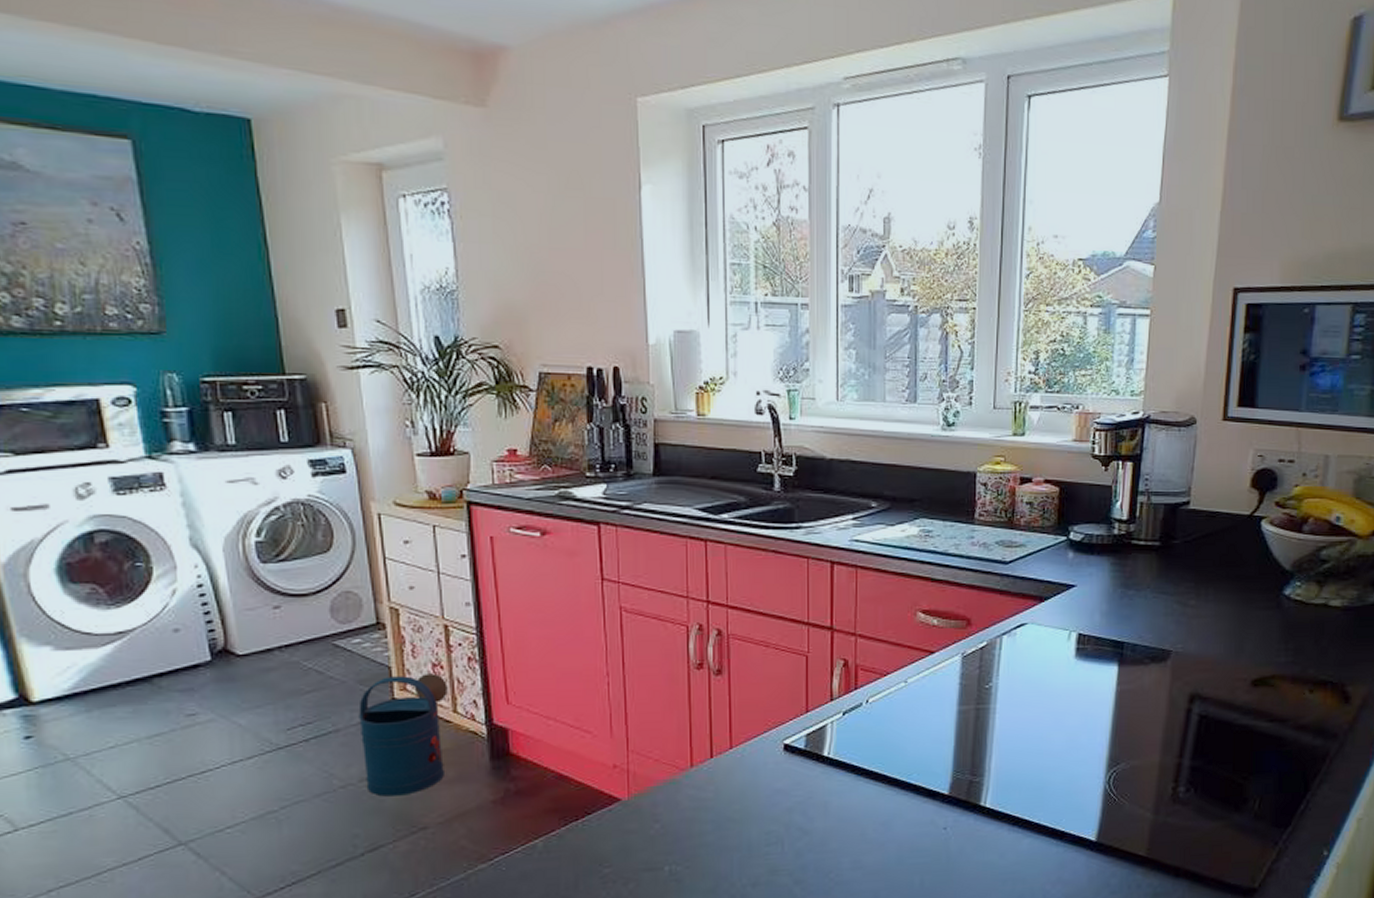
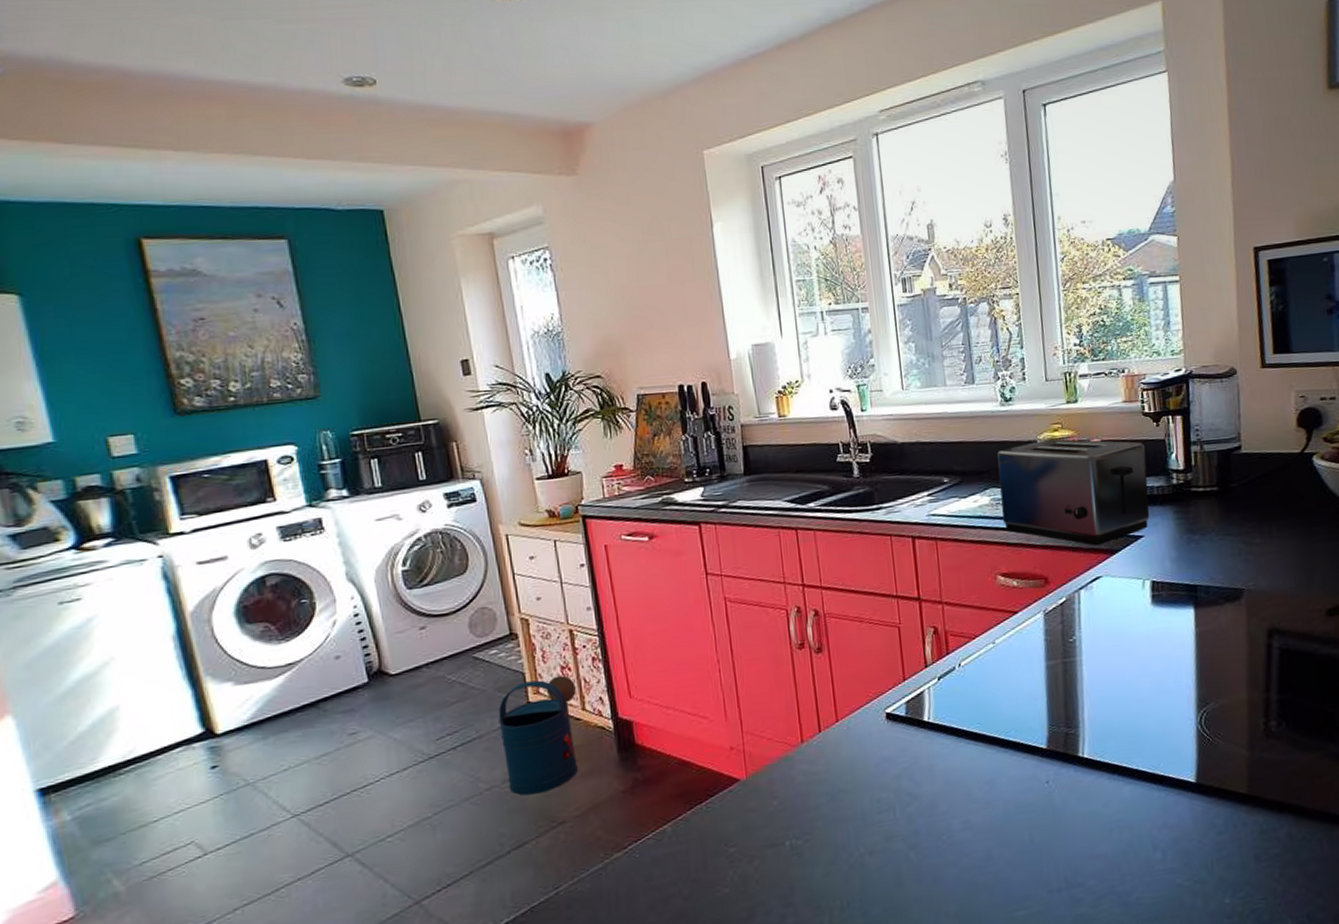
toaster: none [930,472,1089,591] -> present [996,438,1150,546]

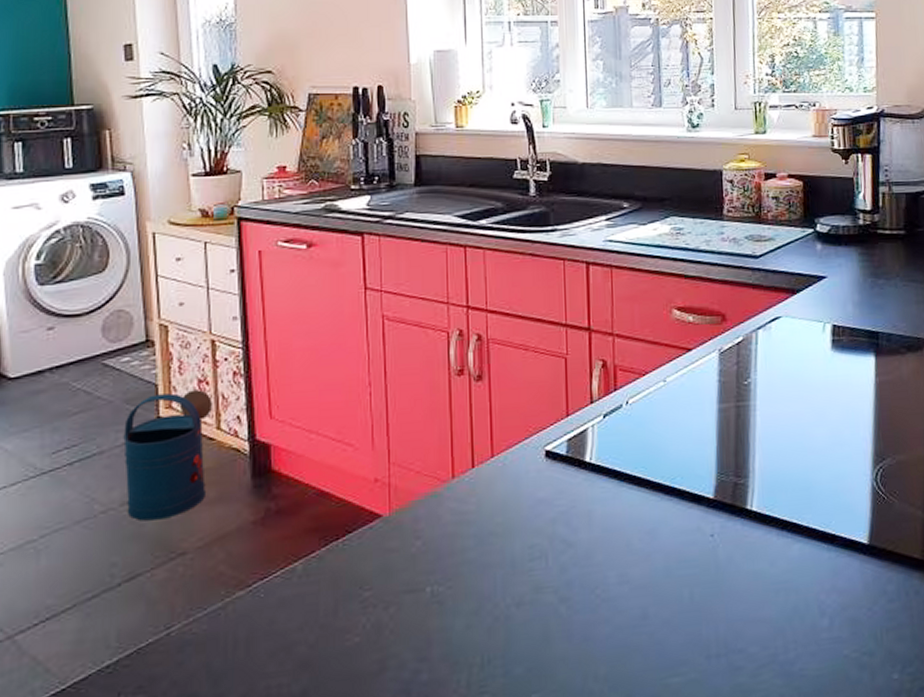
toaster: present [996,438,1150,546] -> none [680,169,834,284]

